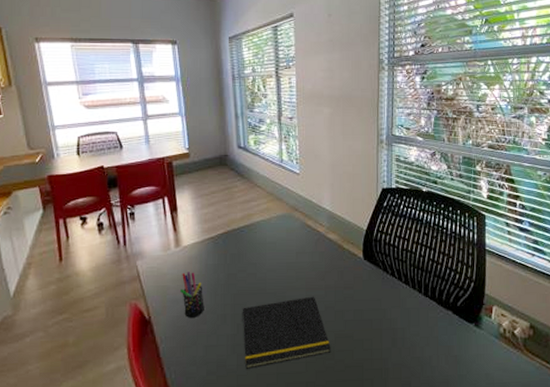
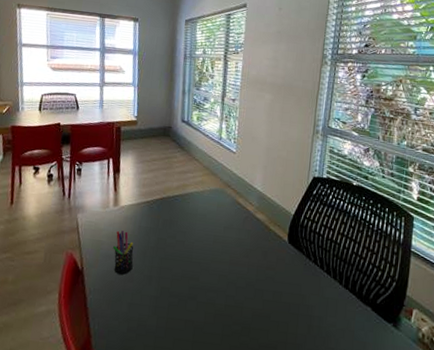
notepad: present [242,296,331,369] -> none [163,271,247,333]

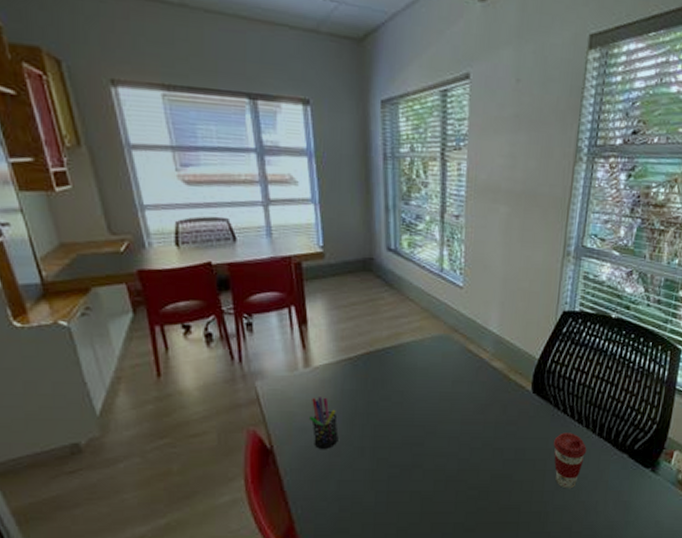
coffee cup: none [306,281,335,335] -> present [553,432,587,489]

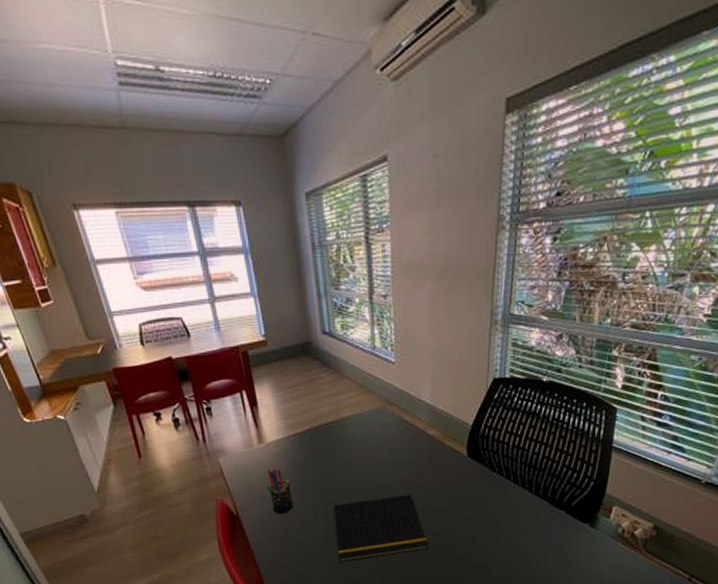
notepad: none [383,431,485,507] -> present [333,494,428,562]
coffee cup: present [553,432,587,489] -> none [491,492,524,544]

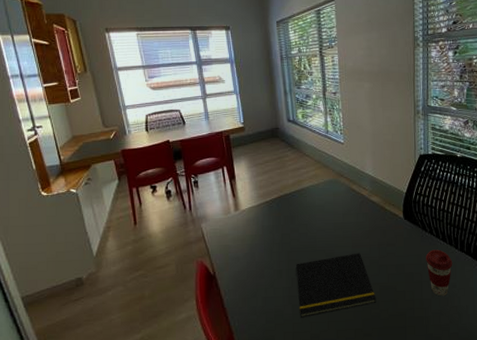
pen holder: present [266,469,293,514] -> none [240,232,262,273]
coffee cup: none [491,492,524,544] -> present [426,249,453,297]

